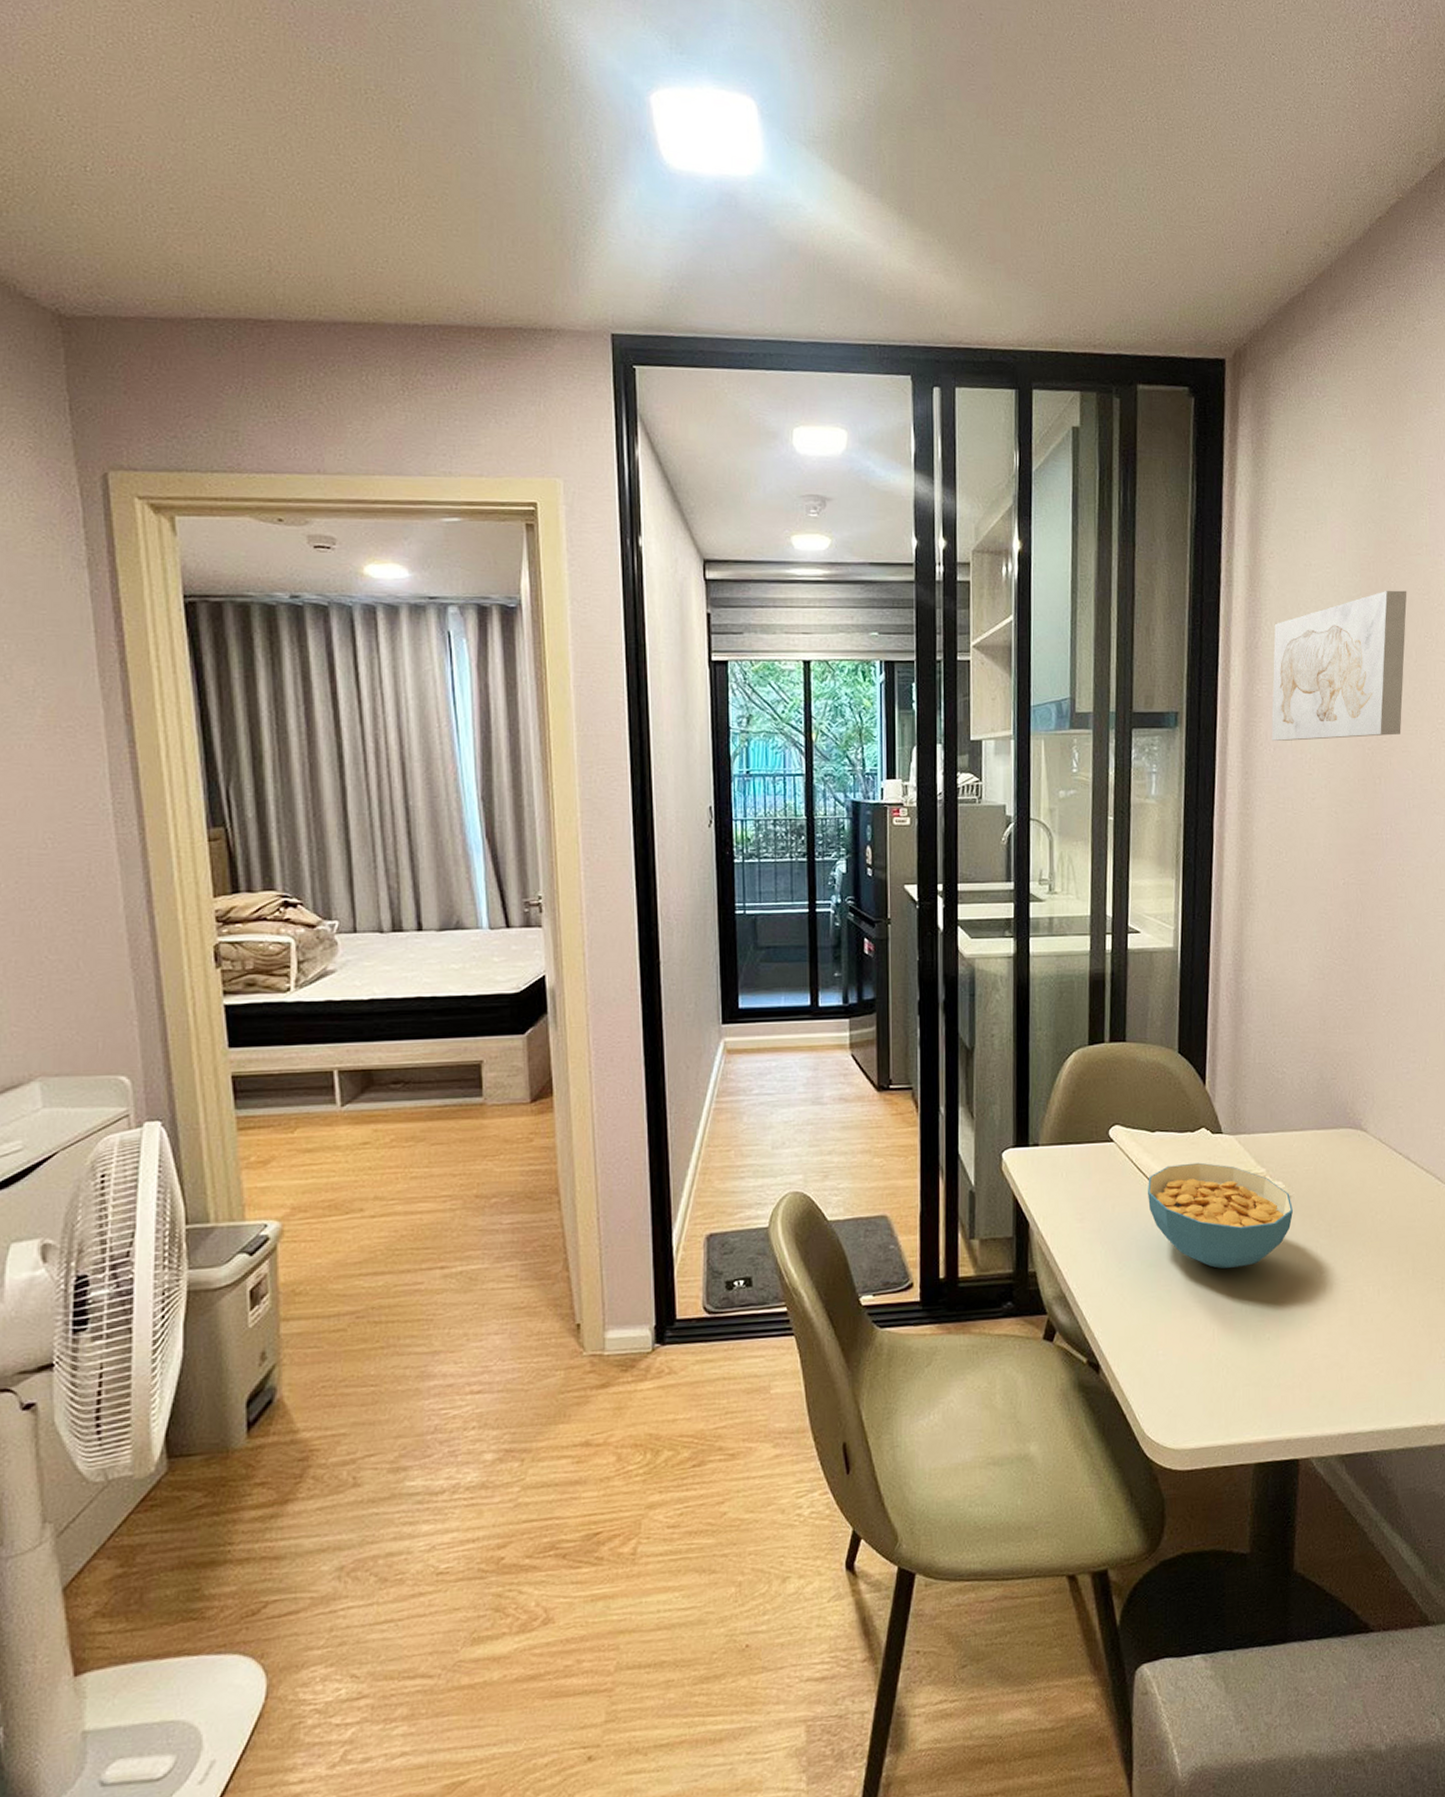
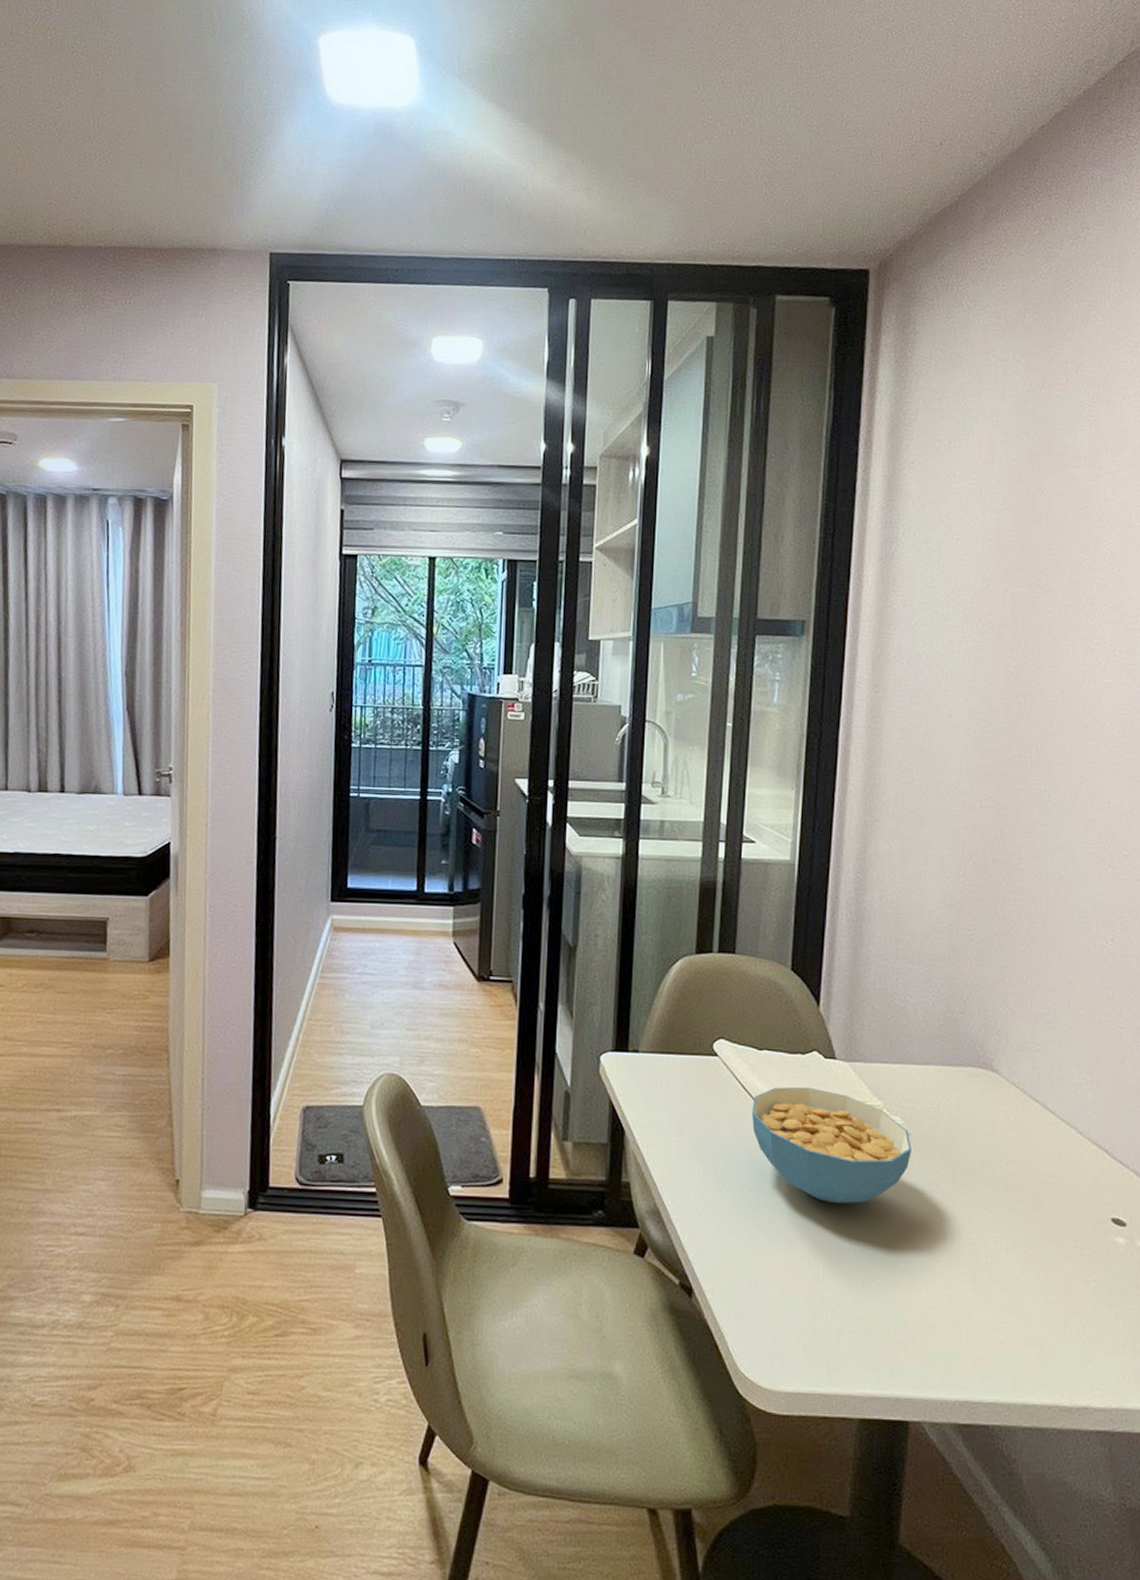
wall art: present [1271,590,1407,741] -> none [905,503,1062,655]

